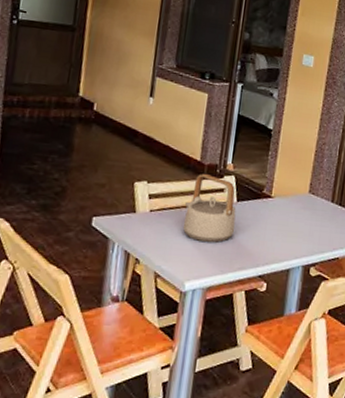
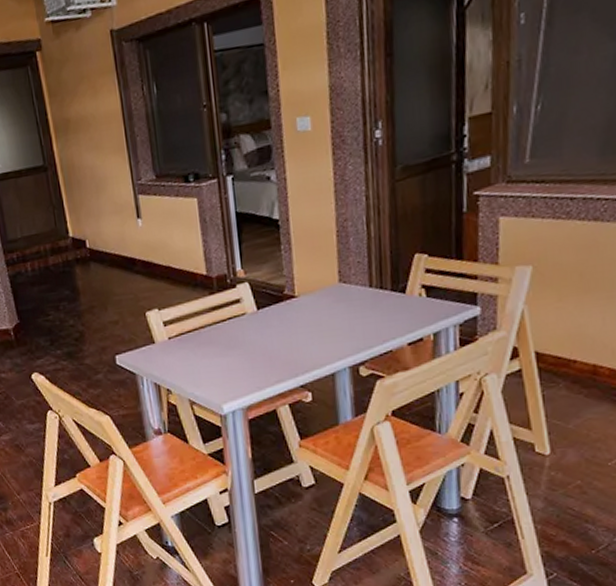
teapot: present [183,174,237,243] -> none [203,287,262,361]

